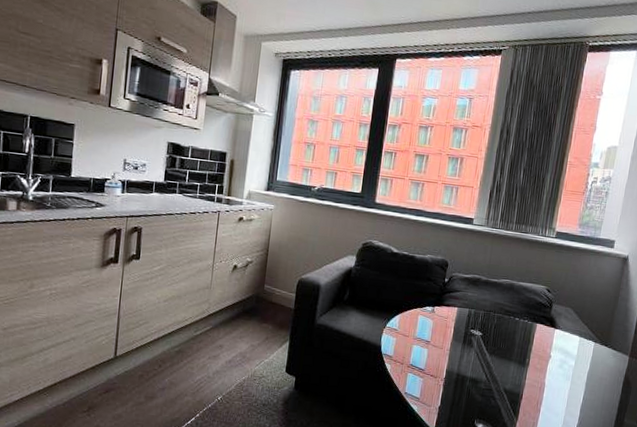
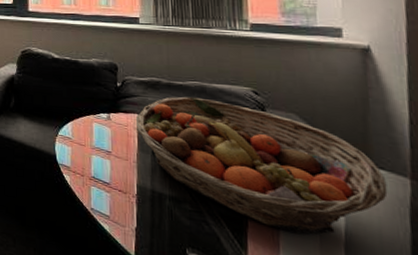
fruit basket: none [453,292,616,401] -> present [135,96,388,234]

